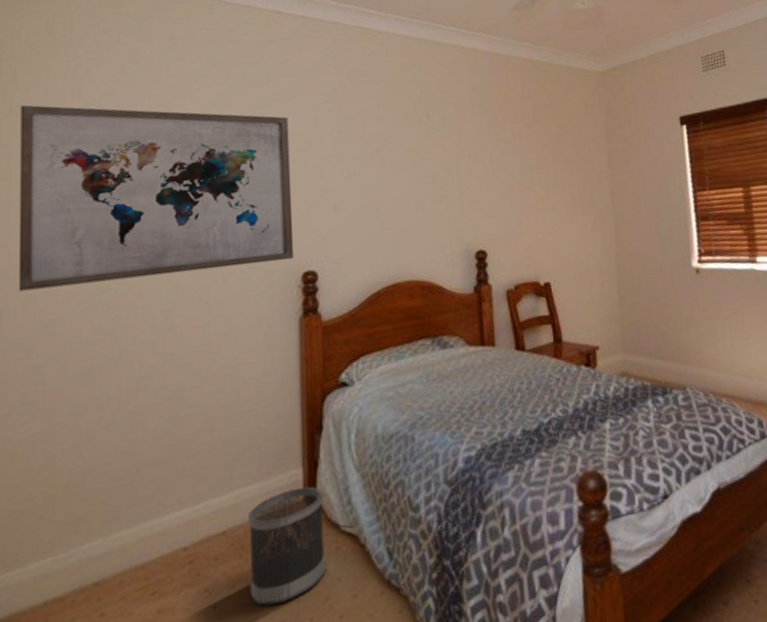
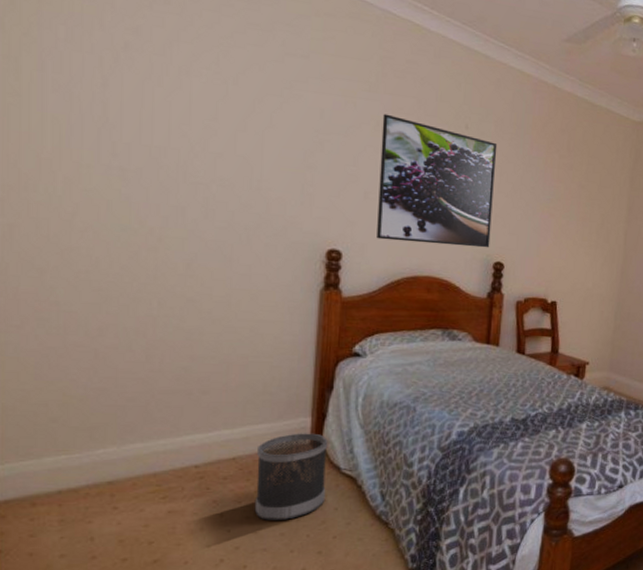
wall art: present [18,105,295,291] -> none [30,18,326,236]
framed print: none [343,120,469,251] -> present [377,114,498,248]

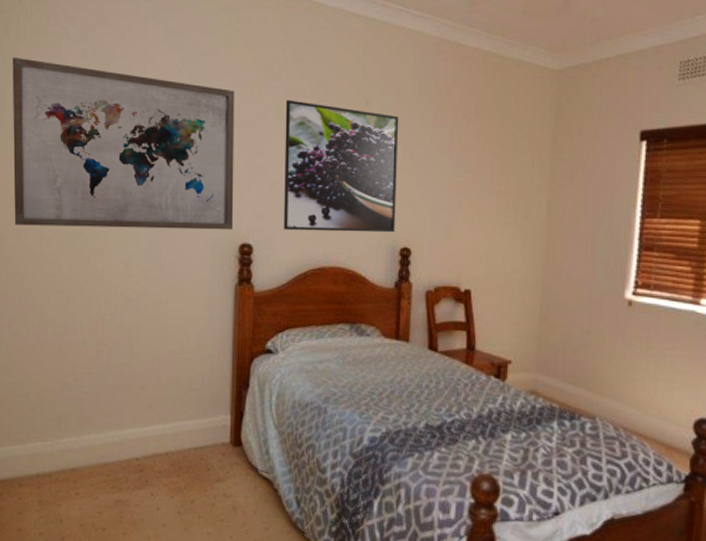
wall art: none [30,18,326,236] -> present [12,57,235,230]
wastebasket: present [254,433,328,520] -> none [184,431,246,519]

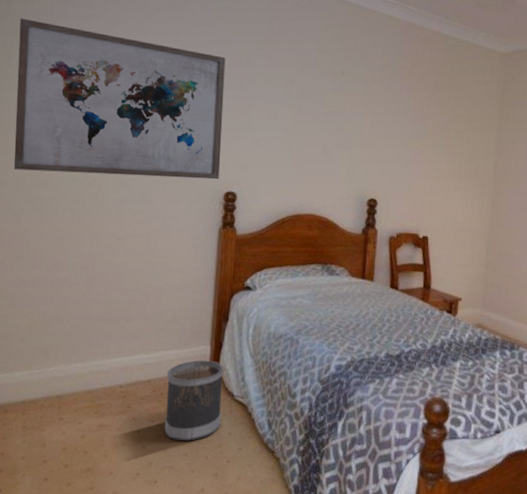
wastebasket: none [184,431,246,519] -> present [164,360,224,441]
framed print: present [284,100,399,233] -> none [265,67,370,186]

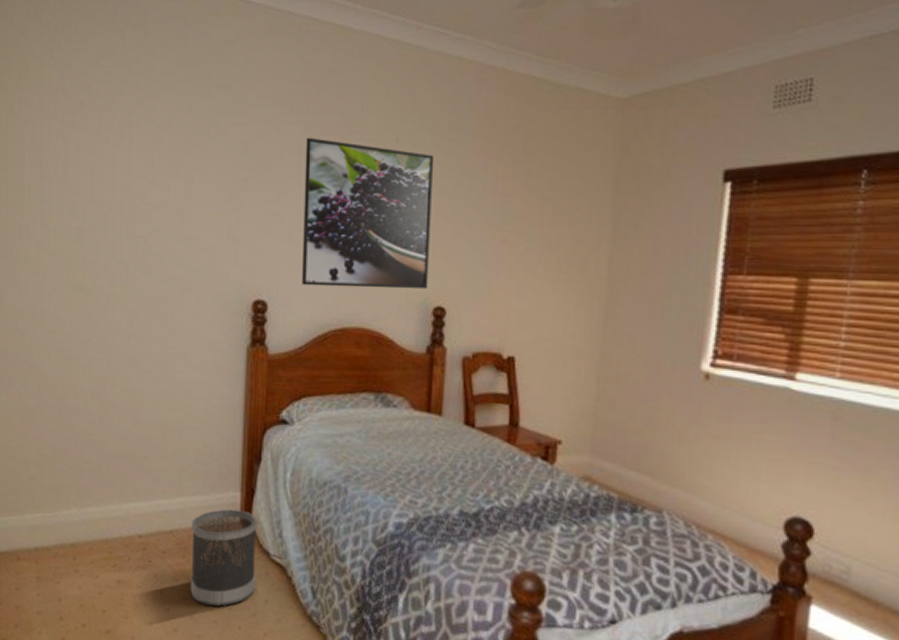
wall art: present [13,18,226,180] -> none [14,94,250,285]
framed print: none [265,67,370,186] -> present [302,137,435,290]

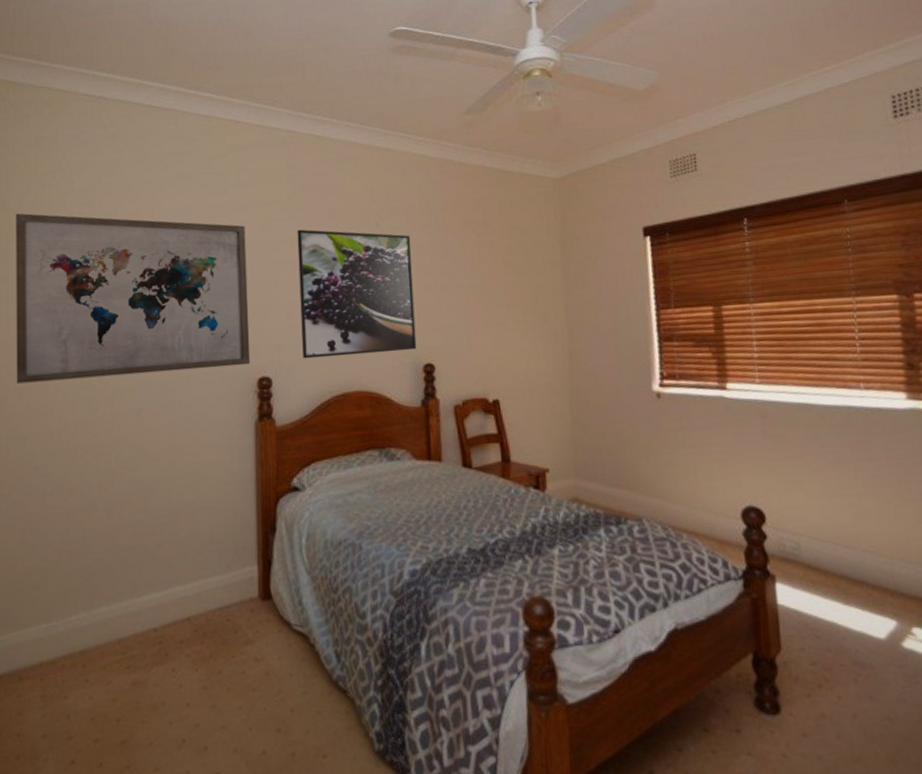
wall art: none [14,94,250,285] -> present [16,213,251,384]
wastebasket: present [190,509,257,606] -> none [208,583,279,691]

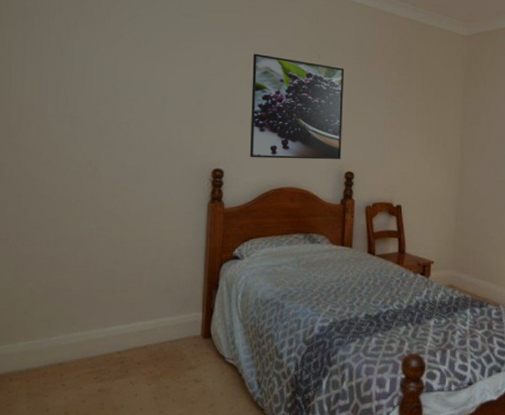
wall art: present [16,213,251,384] -> none [14,13,211,158]

